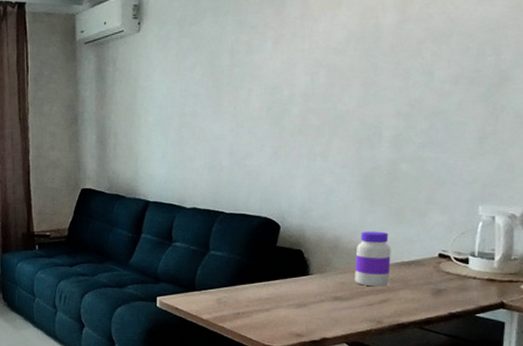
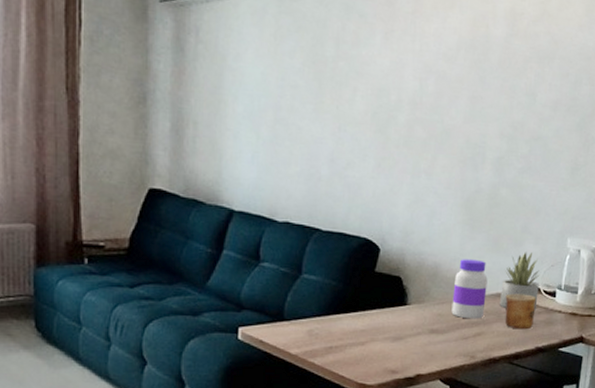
succulent plant: none [406,222,449,277] -> present [500,252,539,310]
cup: none [411,262,447,296] -> present [505,293,537,330]

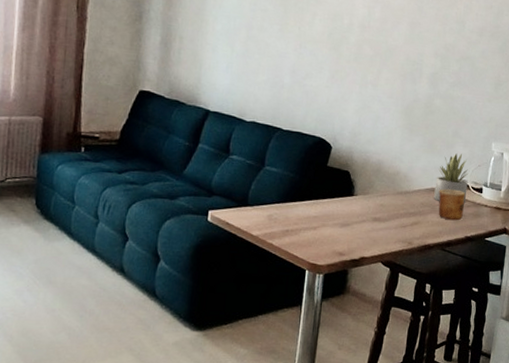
jar: present [451,259,488,319] -> none [392,158,424,210]

